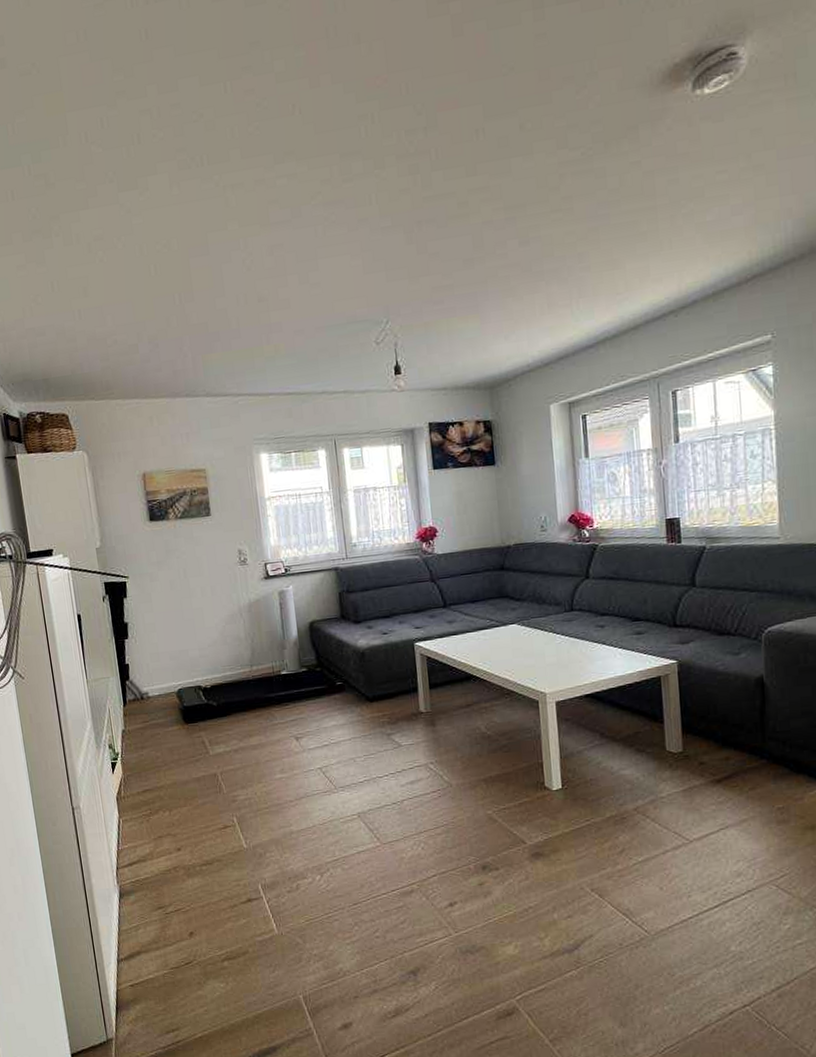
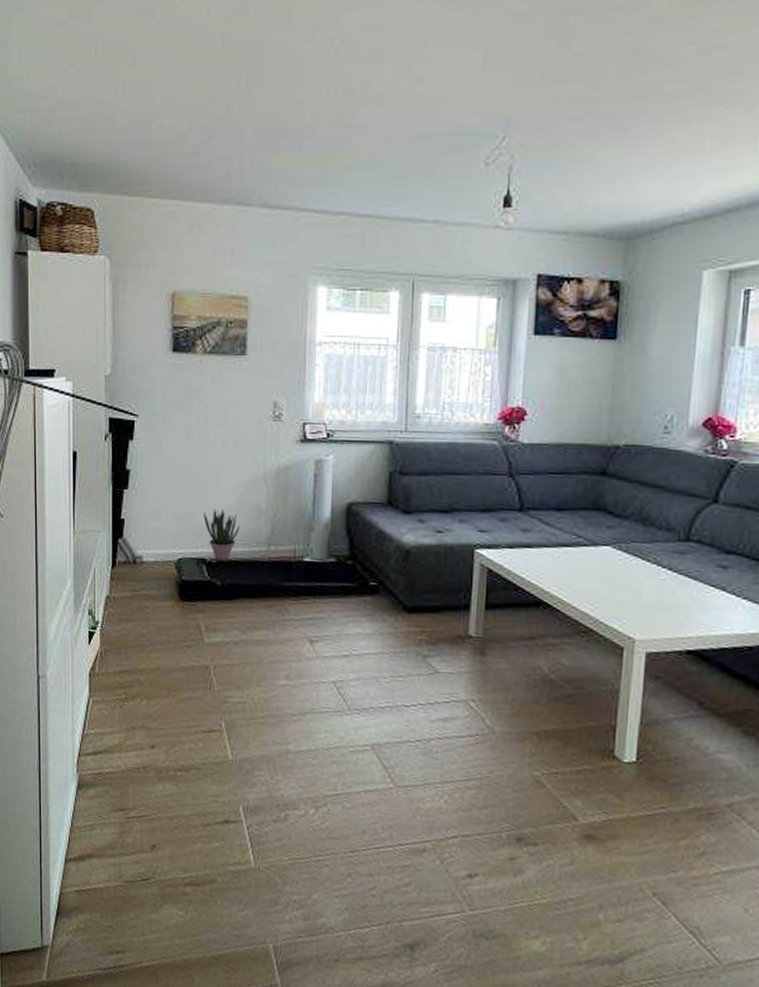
potted plant: none [194,643,226,686] -> present [204,508,241,561]

